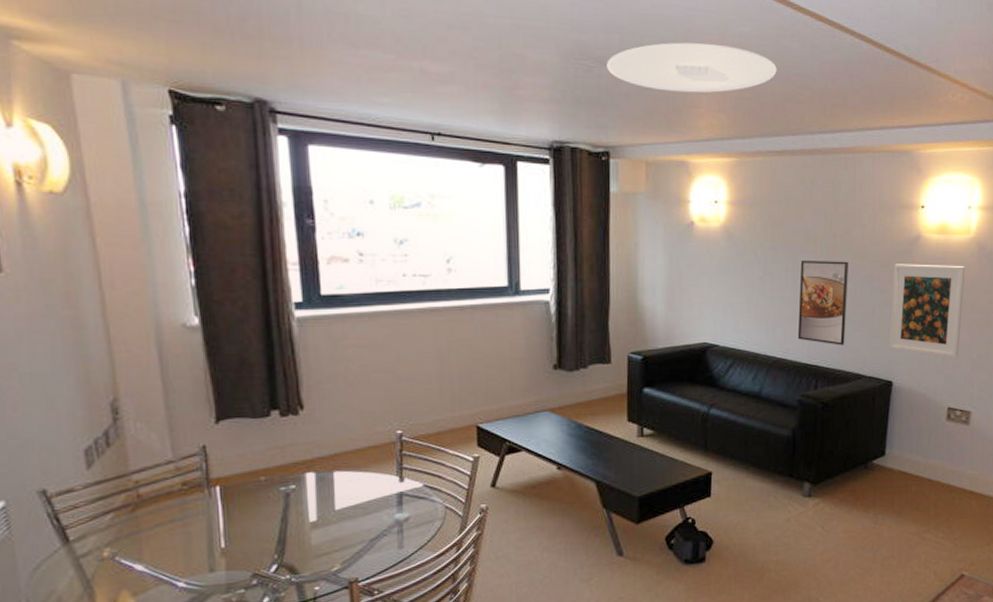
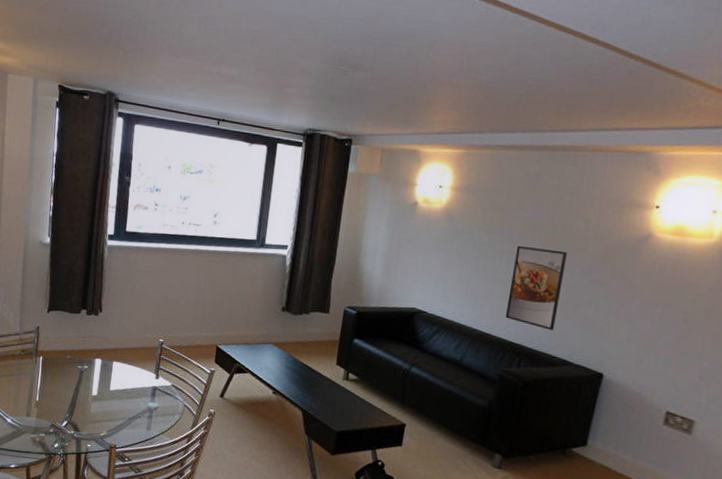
ceiling light: present [606,42,777,93] -> none [359,51,514,94]
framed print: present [890,264,965,358] -> none [604,259,703,363]

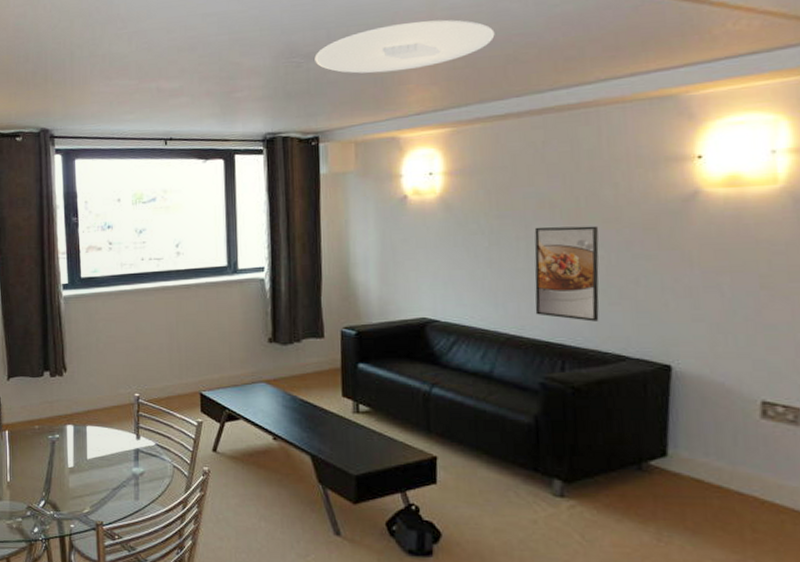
ceiling light: none [359,51,514,94] -> present [314,19,495,74]

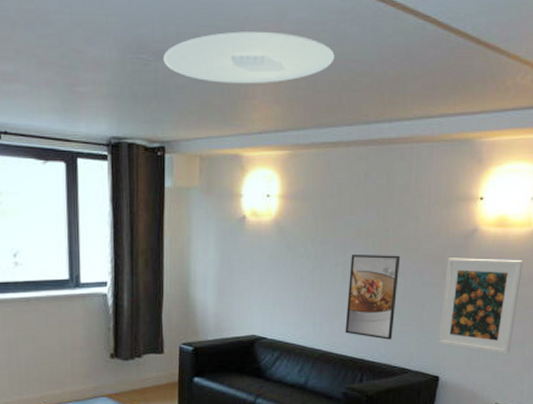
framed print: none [662,223,775,339] -> present [438,258,523,354]

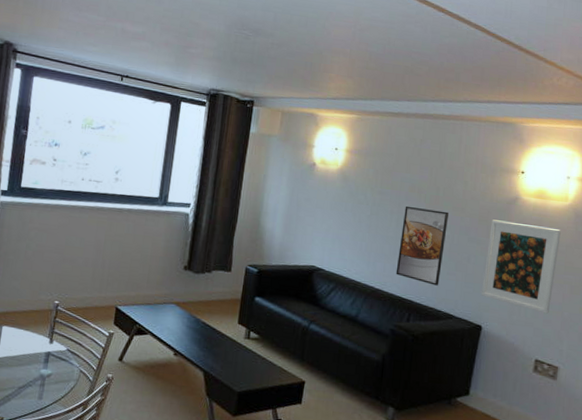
ceiling light: present [163,31,335,84] -> none [261,21,400,62]

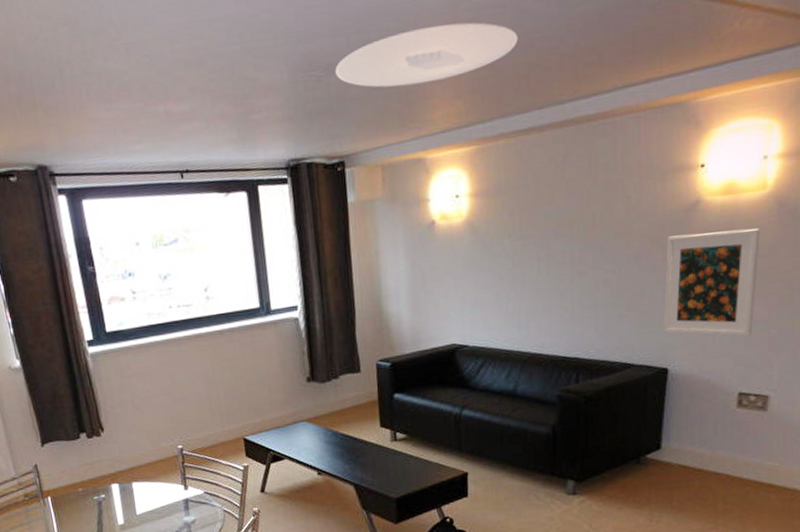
ceiling light: none [261,21,400,62] -> present [335,22,518,88]
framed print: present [395,205,450,286] -> none [554,240,612,335]

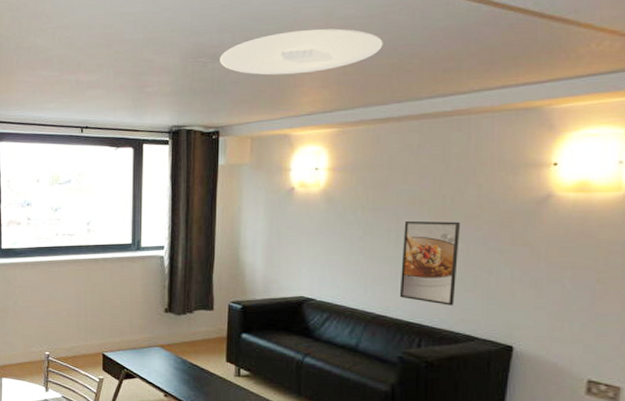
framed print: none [554,240,612,335] -> present [399,220,461,306]
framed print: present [663,228,760,337] -> none [510,224,614,327]

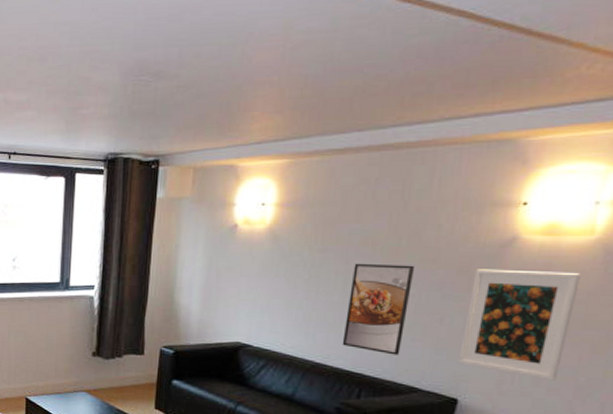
ceiling light: present [219,28,383,75] -> none [163,44,347,98]
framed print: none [510,224,614,327] -> present [458,269,581,380]

